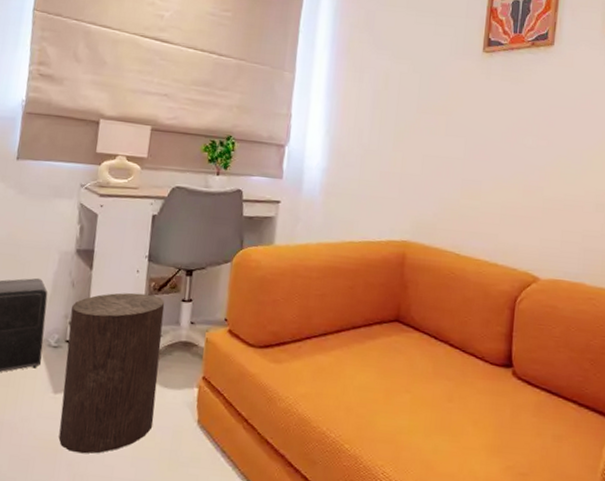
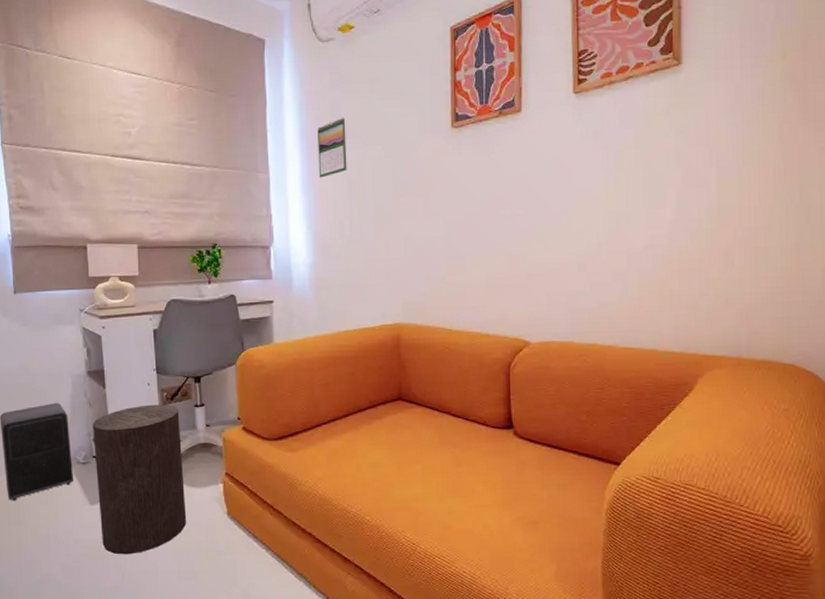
calendar: none [344,28,379,84] -> present [317,117,347,178]

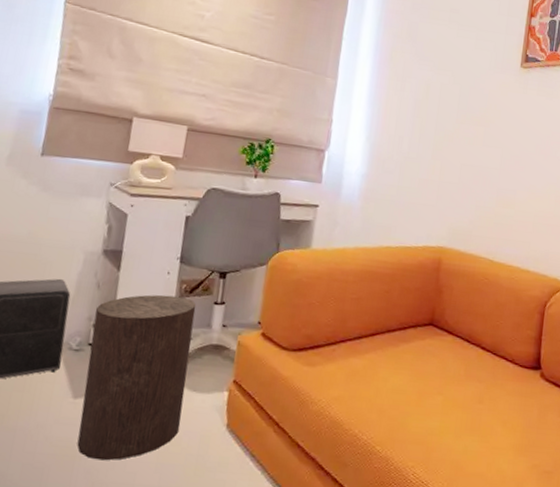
calendar: present [317,117,347,178] -> none [386,39,421,93]

